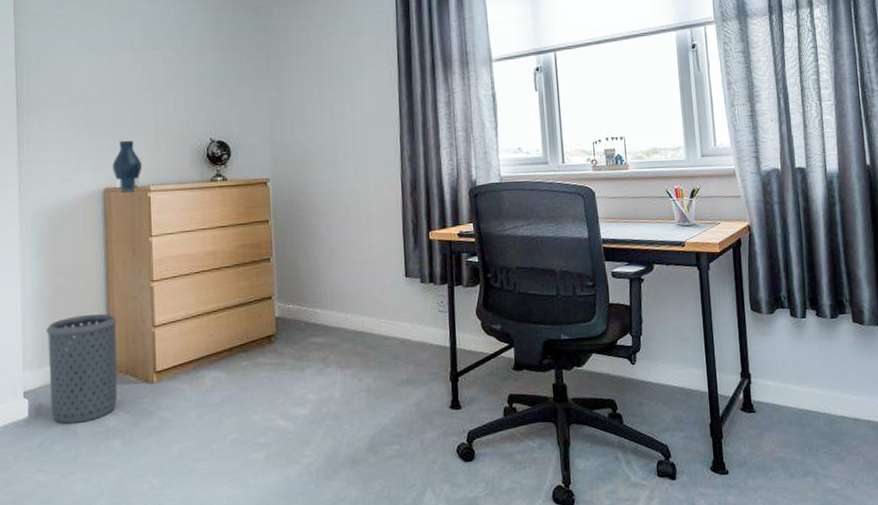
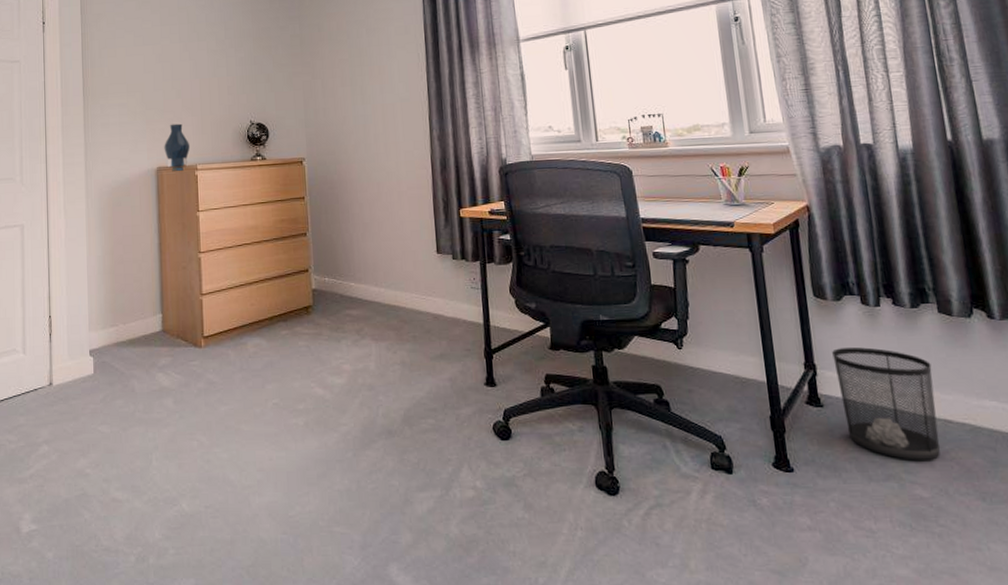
laundry basket: present [46,314,118,424] -> none [108,282,170,381]
waste bin: none [765,356,850,457] -> present [832,347,941,460]

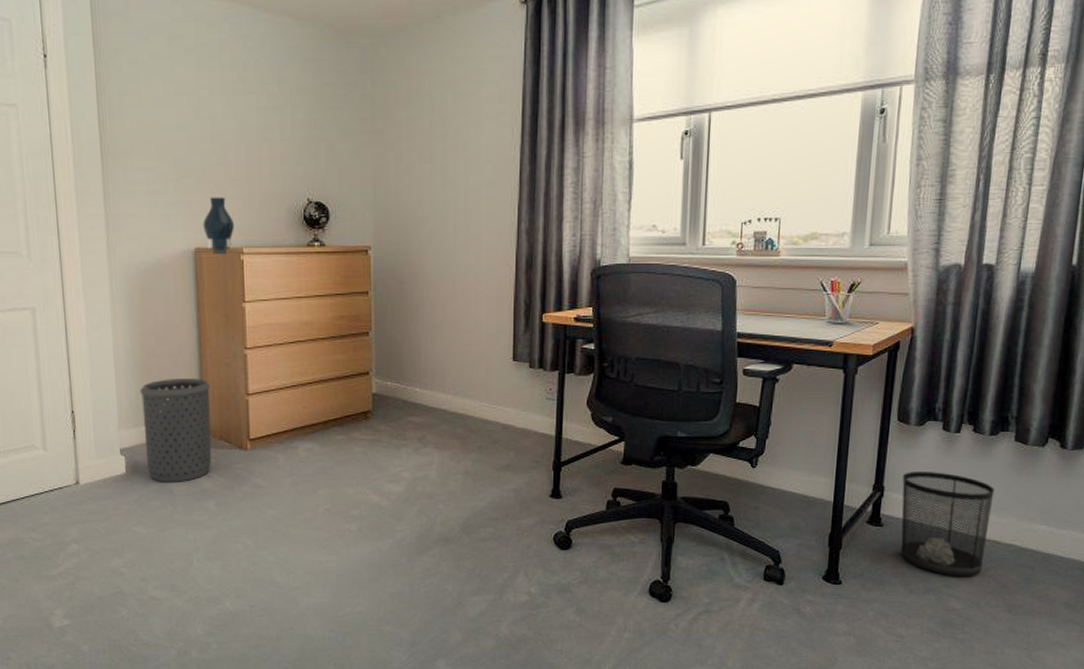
laundry basket: none [108,282,170,381] -> present [140,379,212,482]

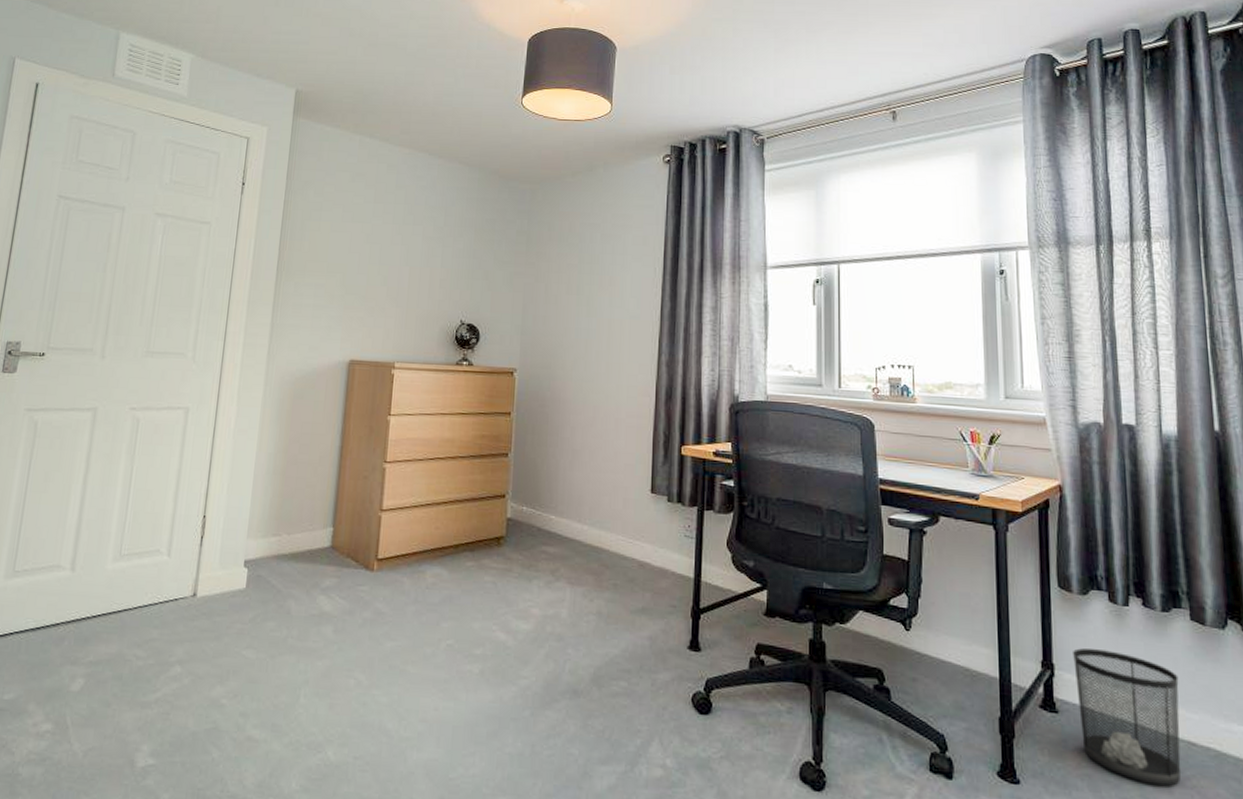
laundry basket: present [140,379,212,482] -> none [268,488,346,602]
vase: present [203,197,235,255] -> none [360,313,390,368]

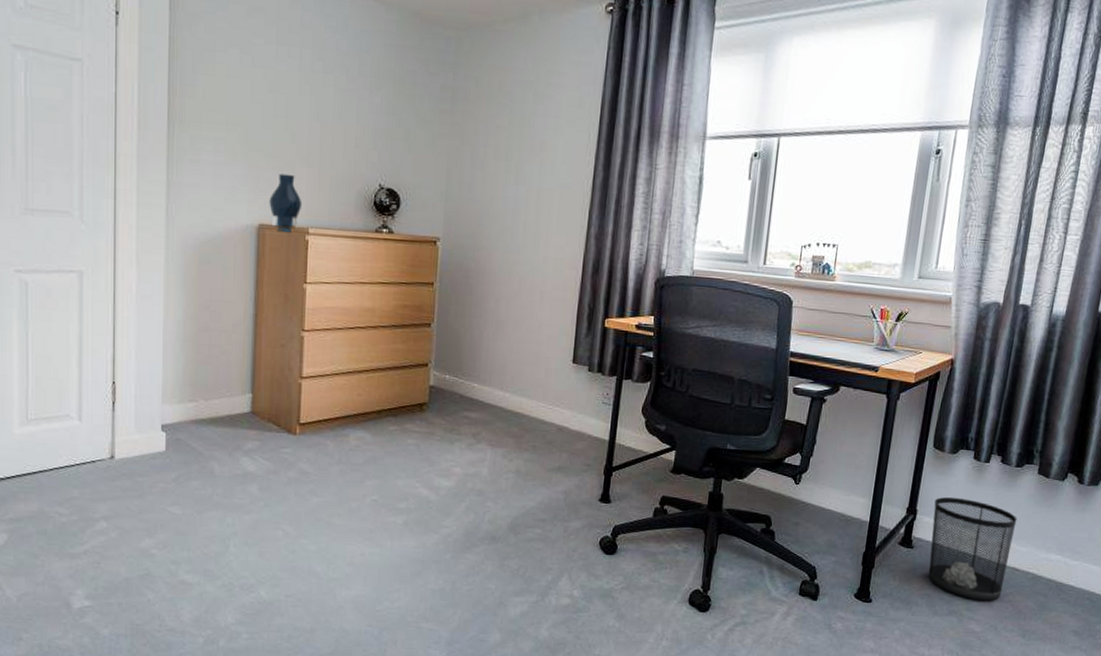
vase: none [360,313,390,368] -> present [269,173,303,234]

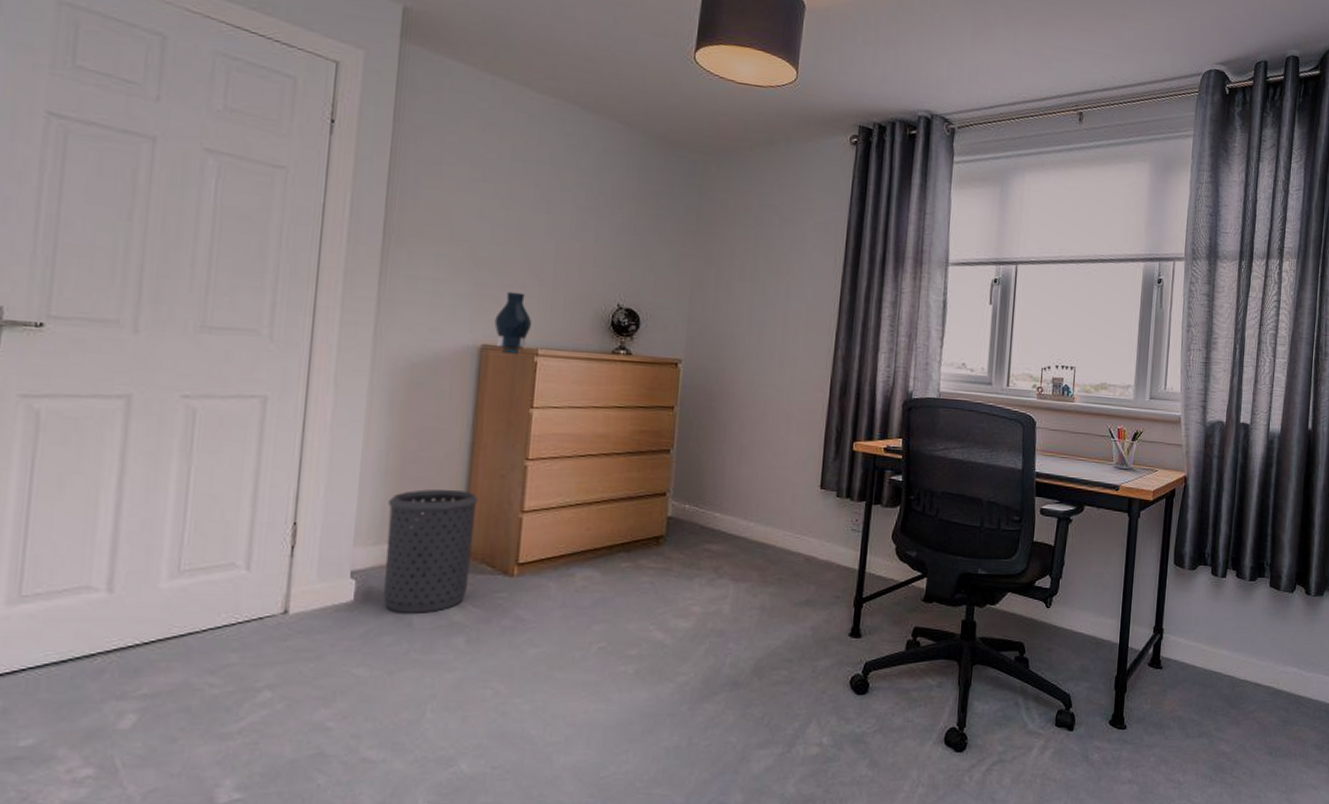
laundry basket: none [188,355,264,463] -> present [383,489,479,613]
waste bin: present [928,497,1017,601] -> none [1177,614,1255,719]

